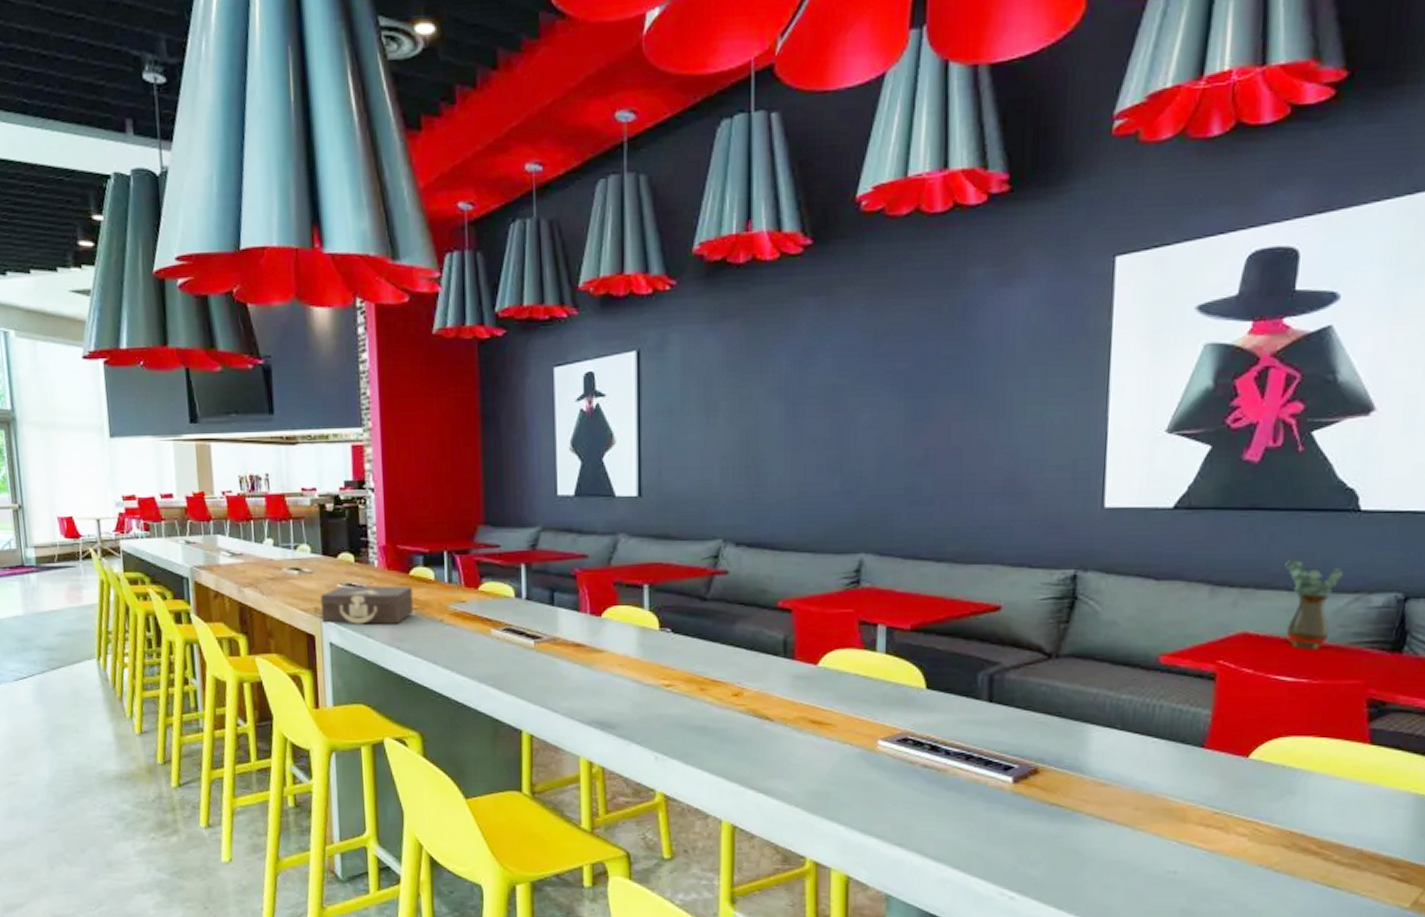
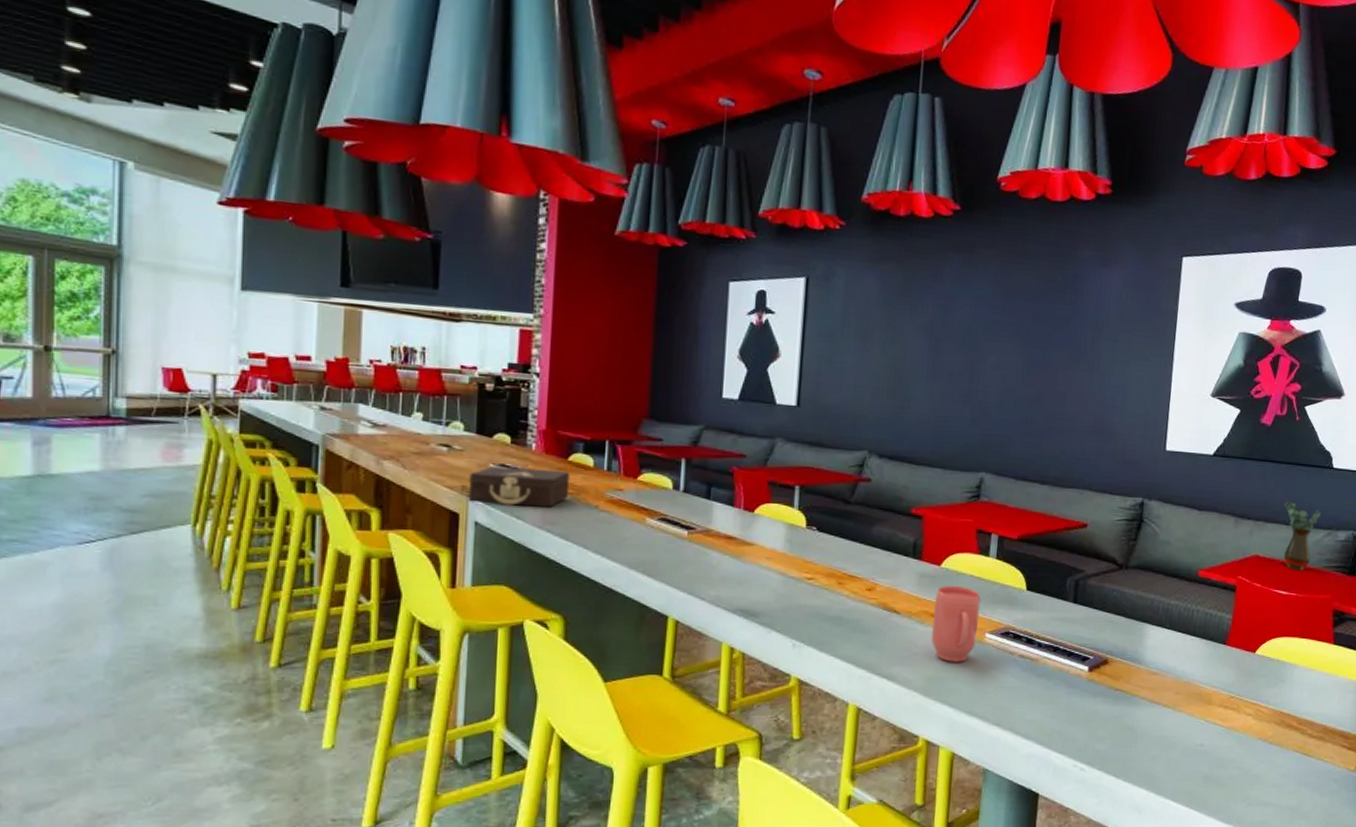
mug: none [812,686,870,774] -> present [931,585,981,662]

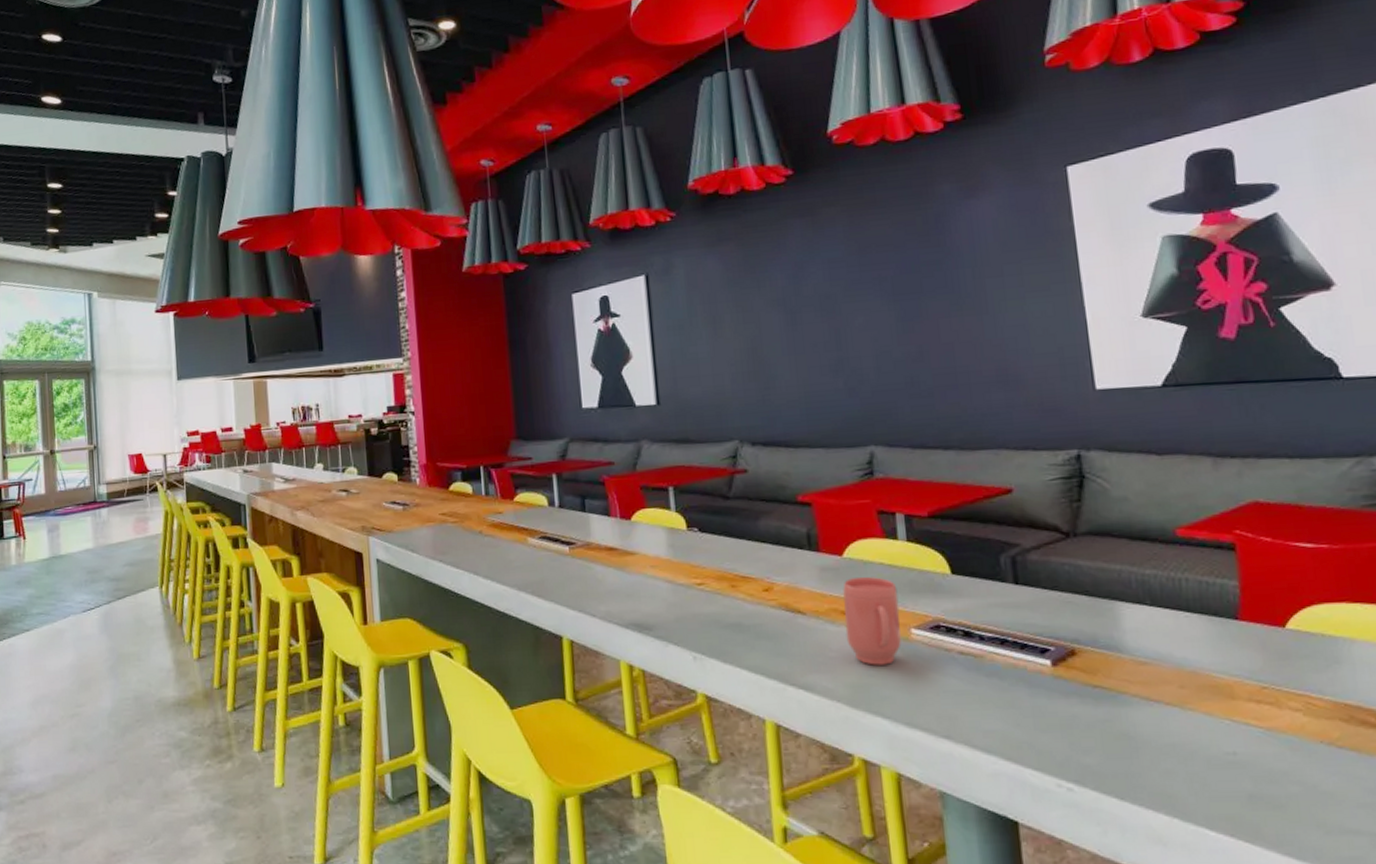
briefcase: present [468,466,570,507] -> none [366,500,455,541]
vase: present [1283,498,1321,572] -> none [1280,424,1339,517]

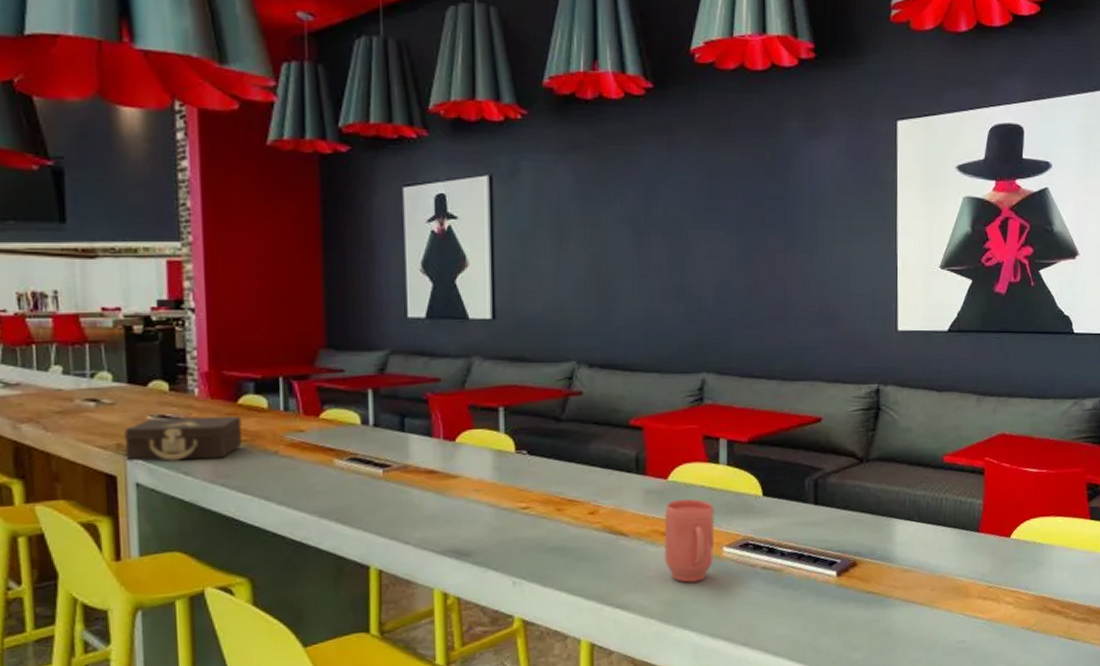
briefcase: none [366,500,455,541] -> present [124,415,243,461]

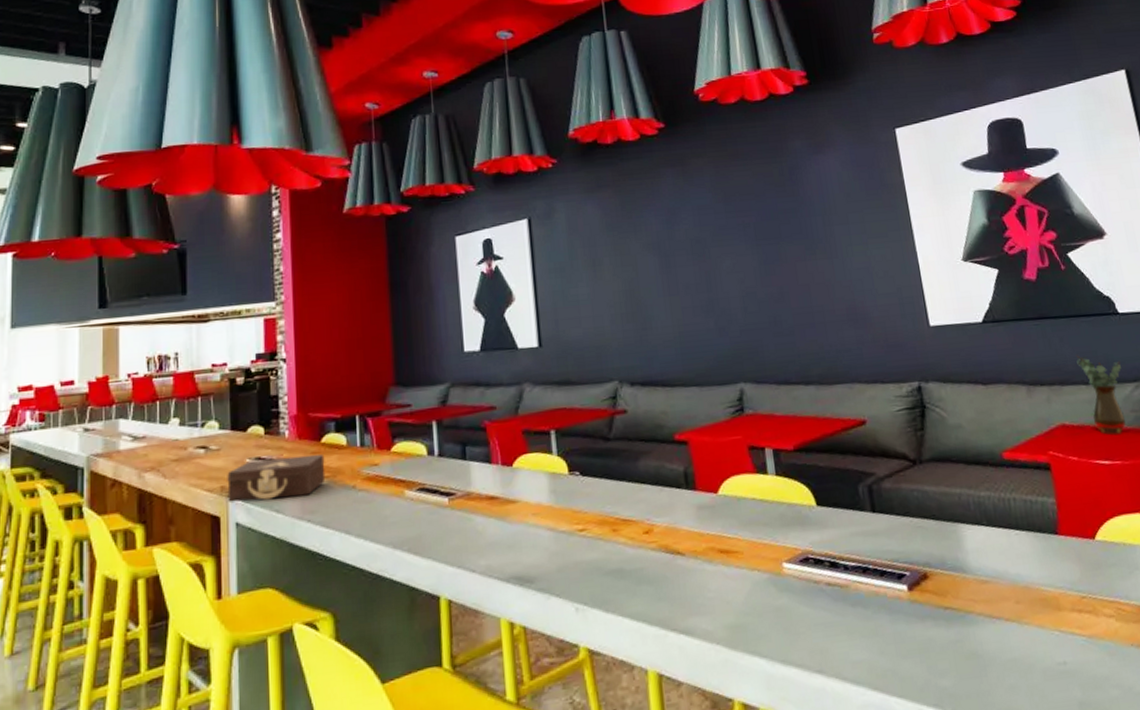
mug: present [664,499,715,583] -> none [719,512,775,604]
vase: none [1027,370,1065,447] -> present [1076,355,1126,436]

